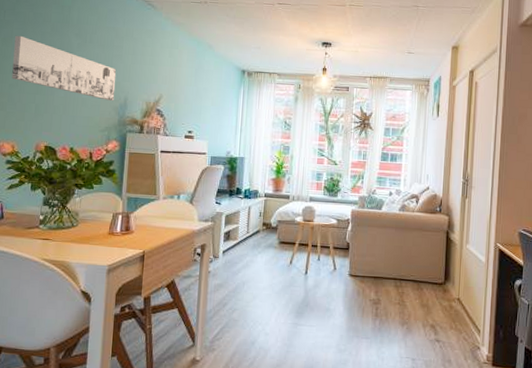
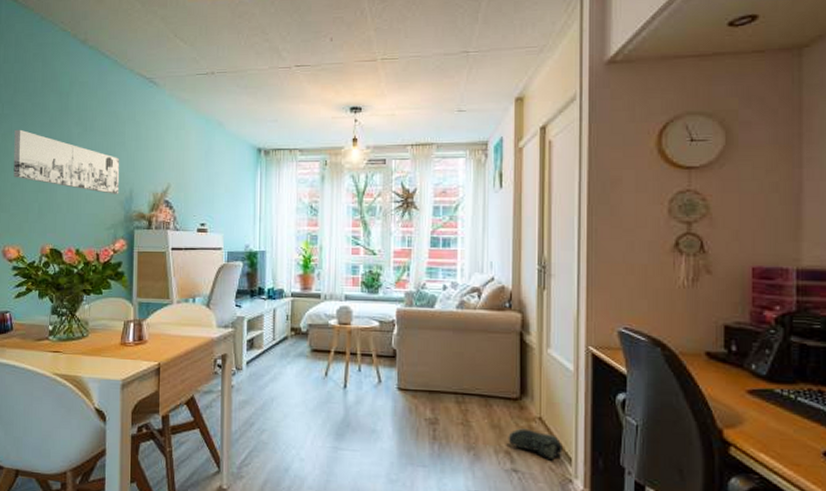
sneaker: none [433,307,474,332] -> present [508,428,562,461]

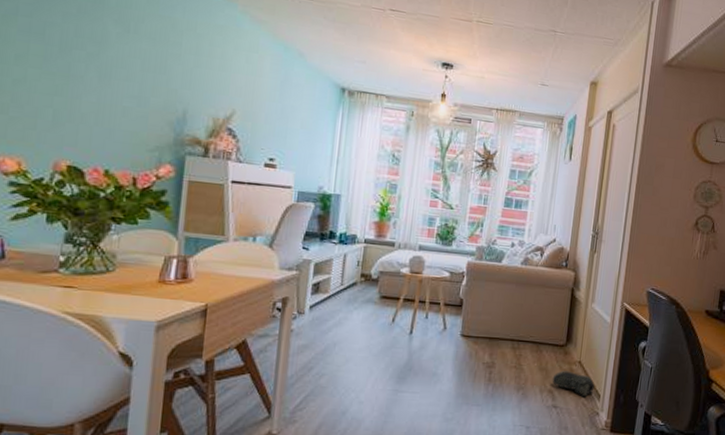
wall art: present [13,129,120,194] -> none [17,12,173,113]

